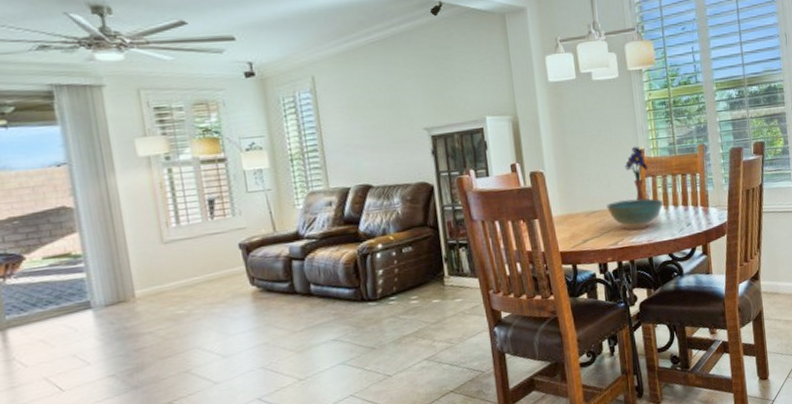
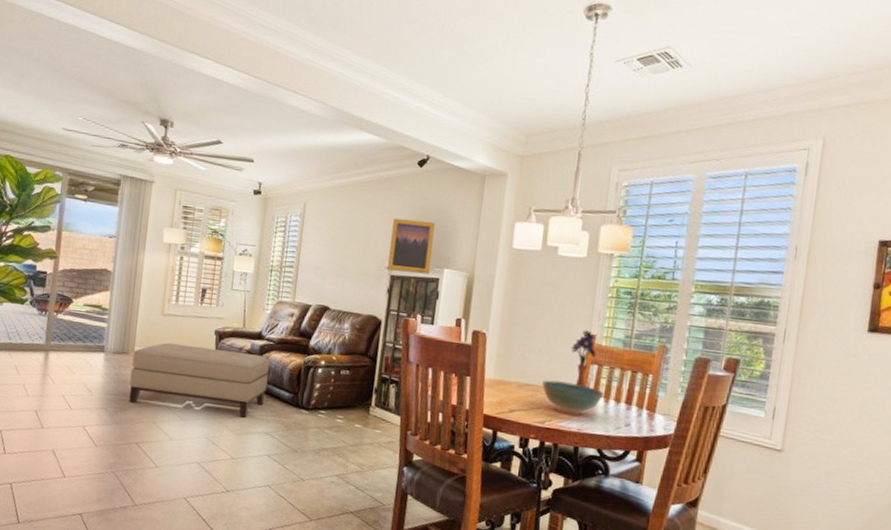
ottoman: none [134,257,322,358] -> present [129,342,270,418]
picture frame: none [419,71,473,130] -> present [387,218,435,274]

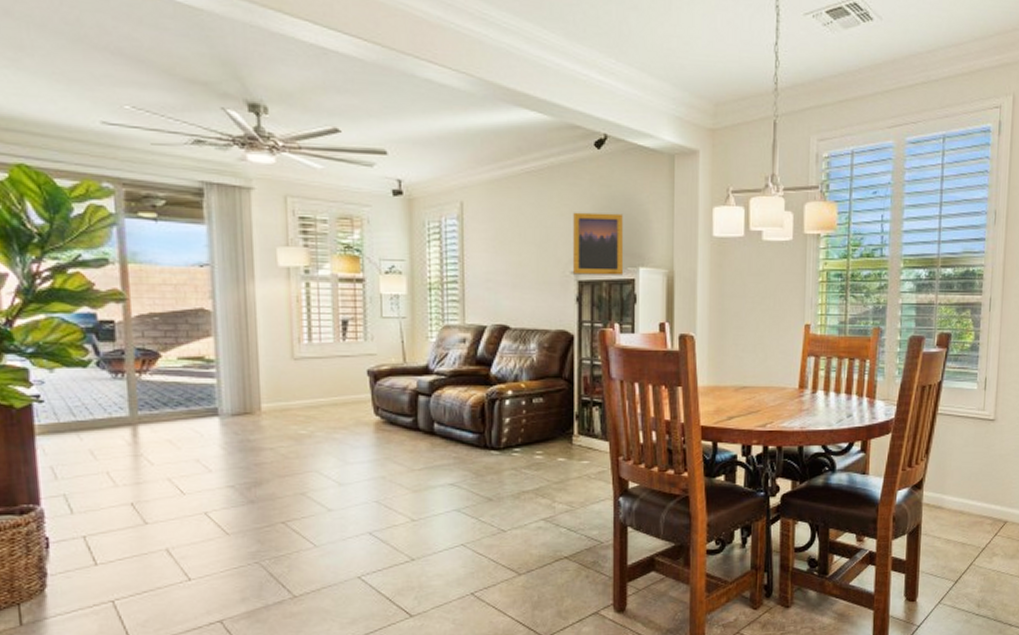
ottoman: present [129,342,270,418] -> none [259,392,444,474]
bowl: present [542,380,605,416] -> none [759,379,824,414]
flower arrangement: present [571,329,597,387] -> none [785,320,812,382]

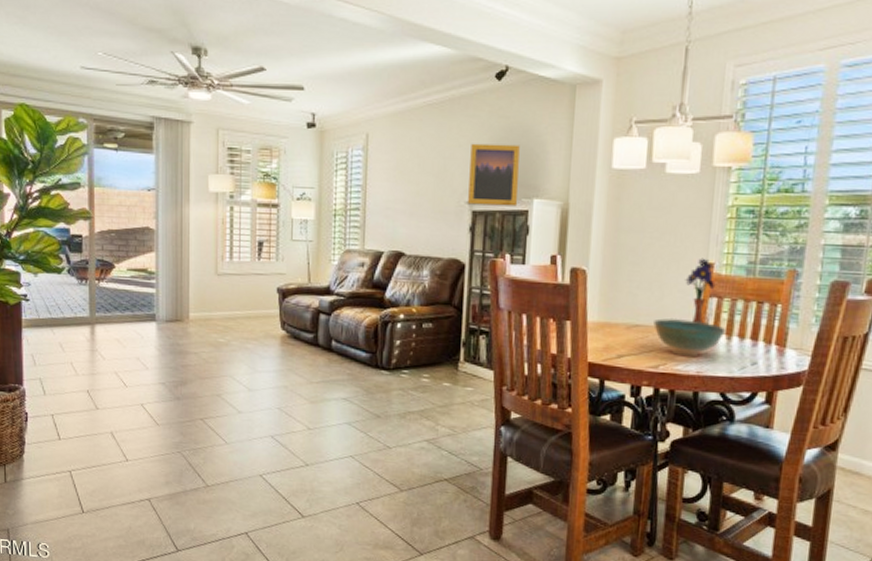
bowl: none [759,379,824,414] -> present [653,318,726,358]
flower arrangement: none [785,320,812,382] -> present [685,258,716,324]

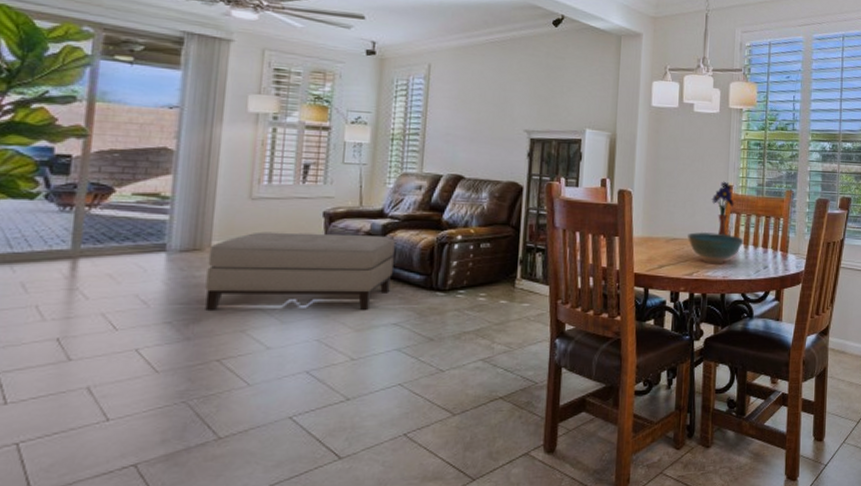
ottoman: none [187,305,342,384] -> present [205,231,395,310]
picture frame: present [468,143,520,207] -> none [527,78,574,136]

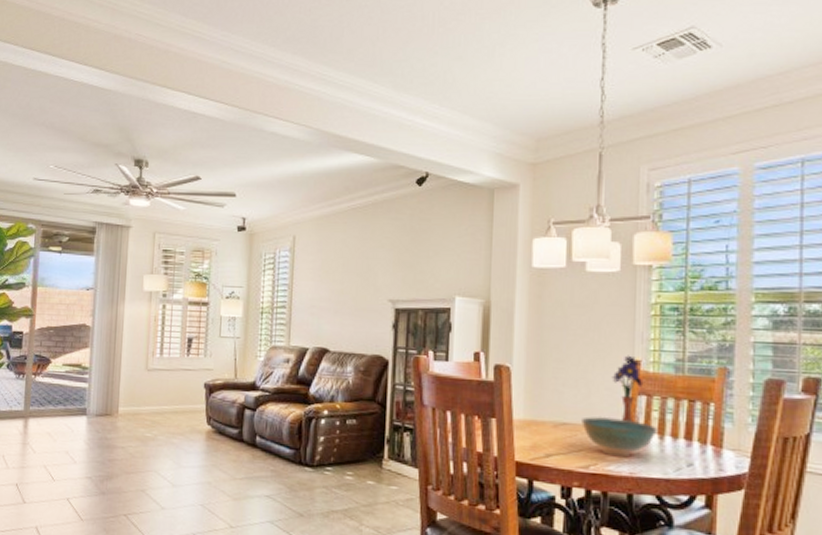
ottoman: present [205,231,395,310] -> none [115,400,266,480]

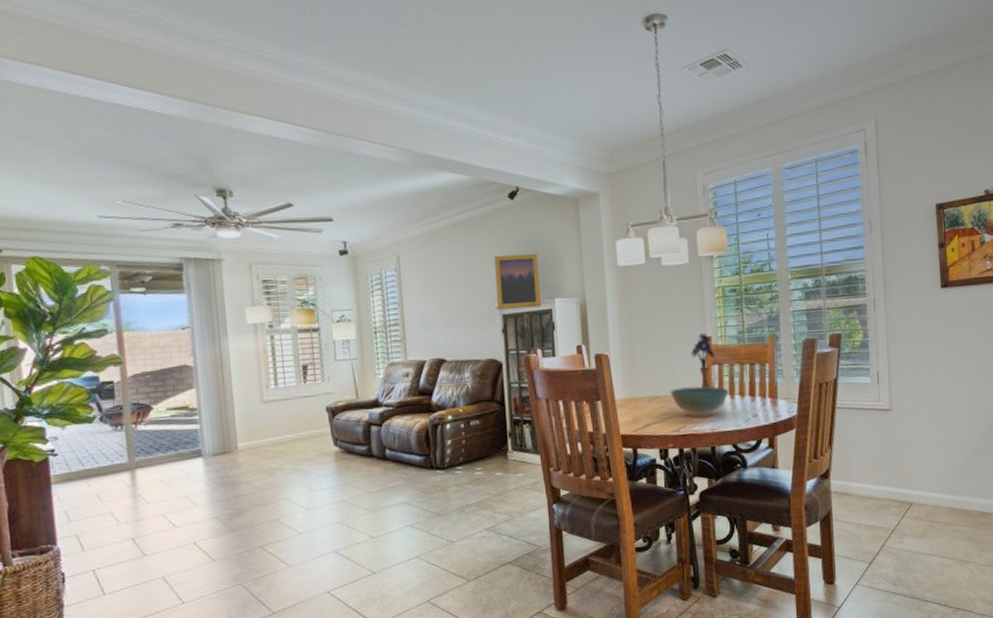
picture frame: none [391,244,441,304] -> present [494,253,542,310]

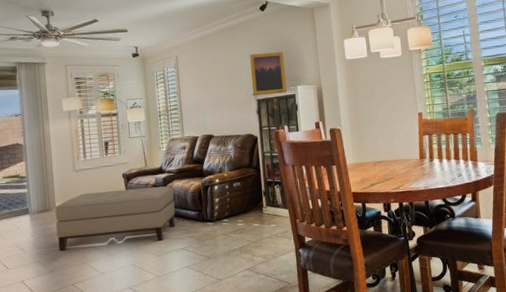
ottoman: none [236,423,395,504] -> present [55,186,175,251]
bowl: present [670,386,729,419] -> none [390,152,438,179]
flower arrangement: present [690,333,715,389] -> none [405,110,426,154]

